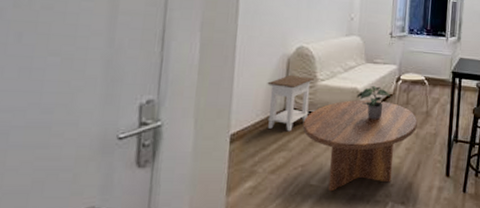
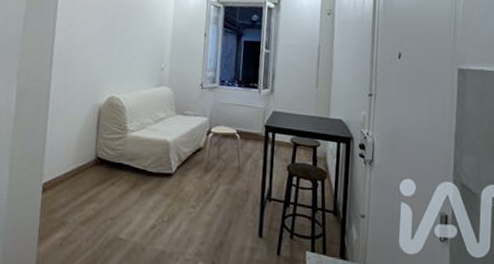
nightstand: present [267,74,314,132] -> none [78,125,124,183]
coffee table: present [302,99,418,192] -> none [112,152,229,247]
potted plant: present [356,86,391,120] -> none [166,138,201,174]

